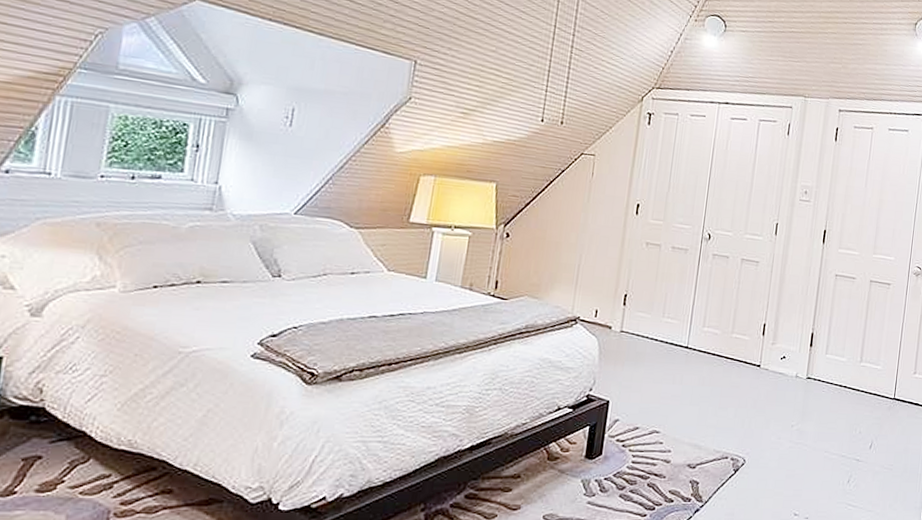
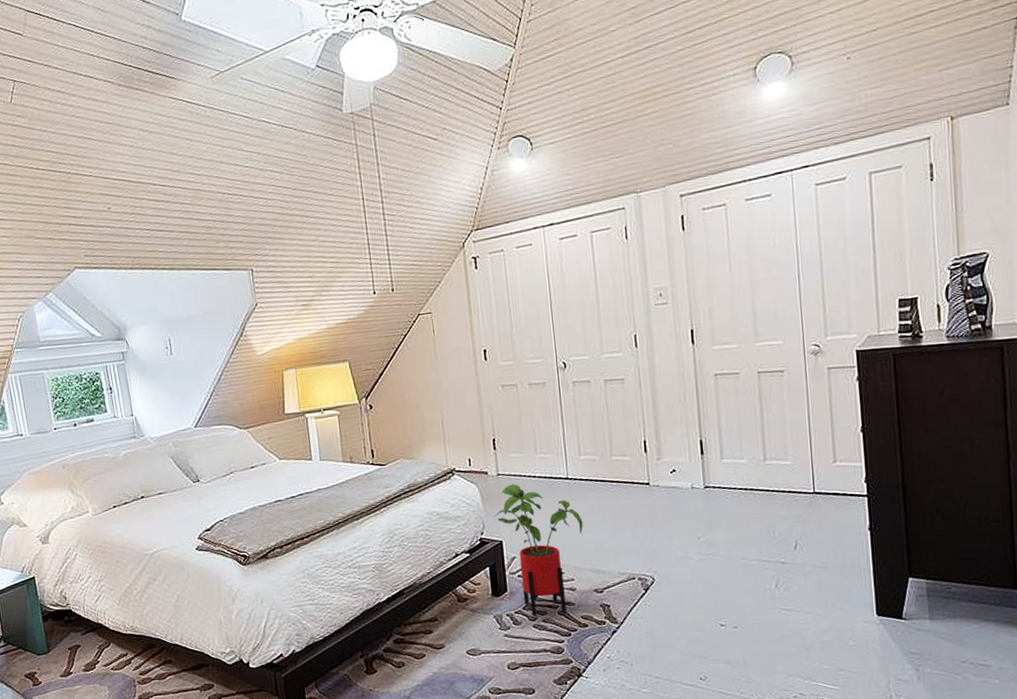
house plant: none [608,343,692,485] -> present [494,484,584,616]

